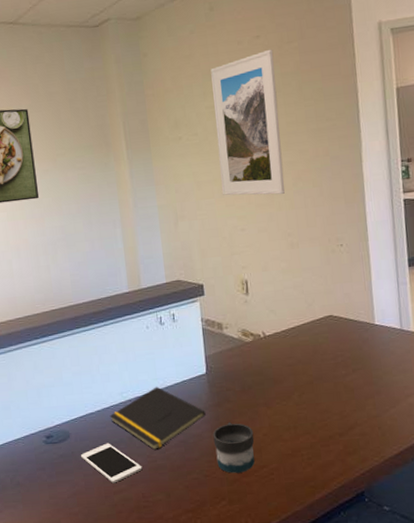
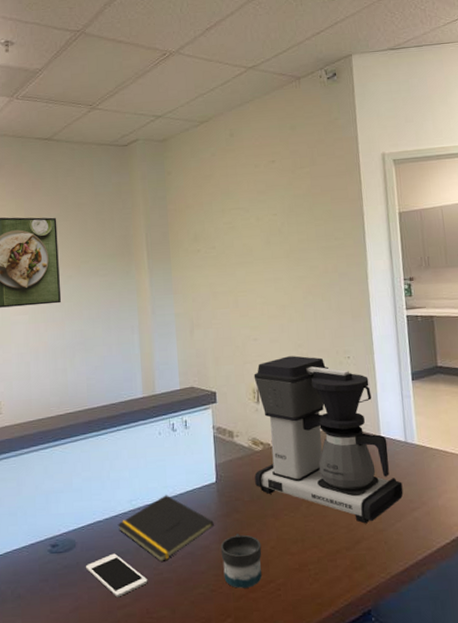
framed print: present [211,49,285,196] -> none [229,173,296,307]
coffee maker: none [242,245,398,410] -> present [253,355,404,524]

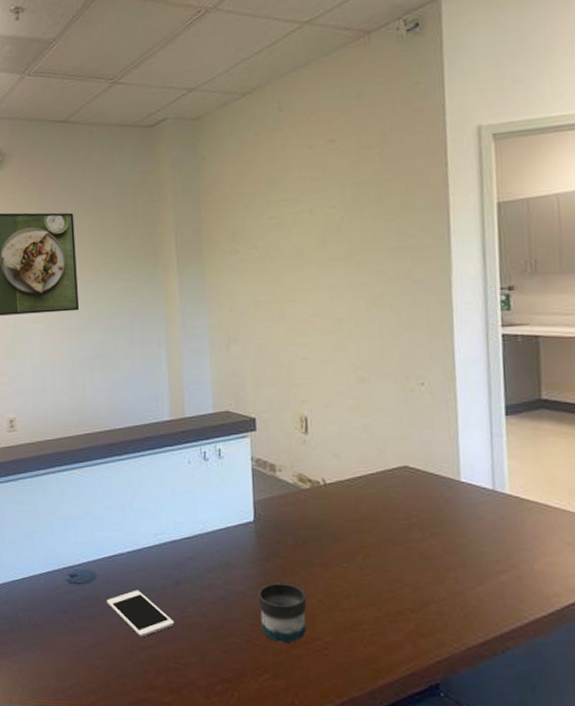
notepad: present [117,495,214,563] -> none [141,531,251,605]
coffee maker: present [253,355,404,524] -> none [300,379,488,584]

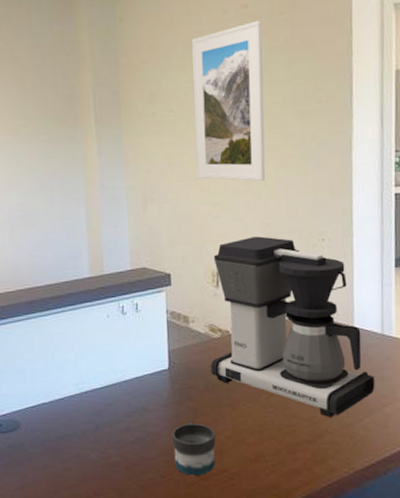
cell phone: present [107,590,175,637] -> none [31,435,95,478]
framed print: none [276,154,357,321] -> present [192,20,266,181]
coffee maker: none [300,379,488,584] -> present [211,236,375,418]

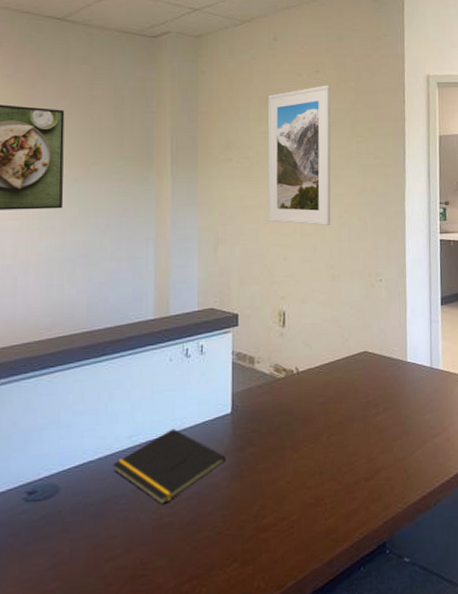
notepad: none [63,380,165,447] -> present [112,428,226,506]
mug: present [172,422,216,476] -> none [231,468,277,529]
coffee maker: present [211,236,375,418] -> none [274,277,426,453]

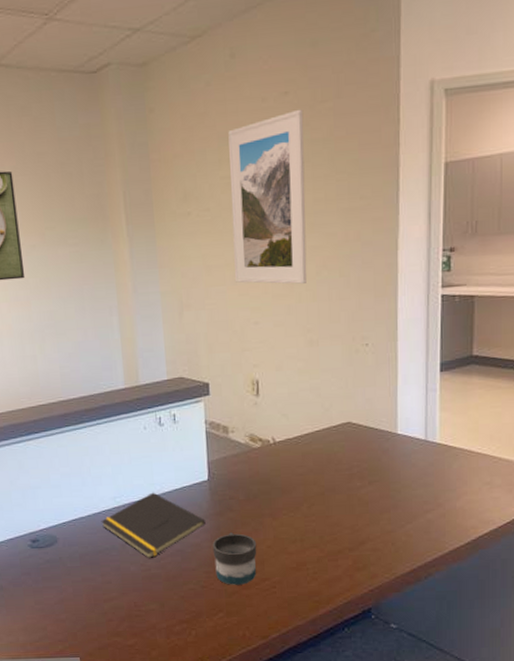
mug: none [231,468,277,529] -> present [212,532,257,585]

